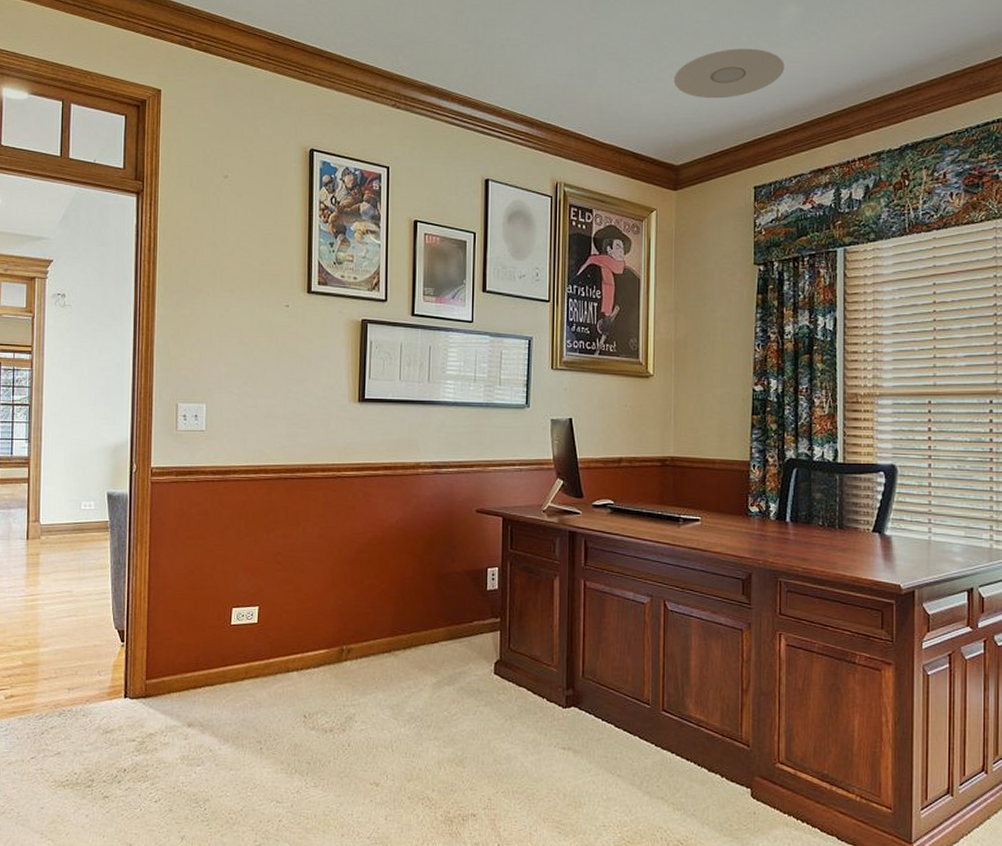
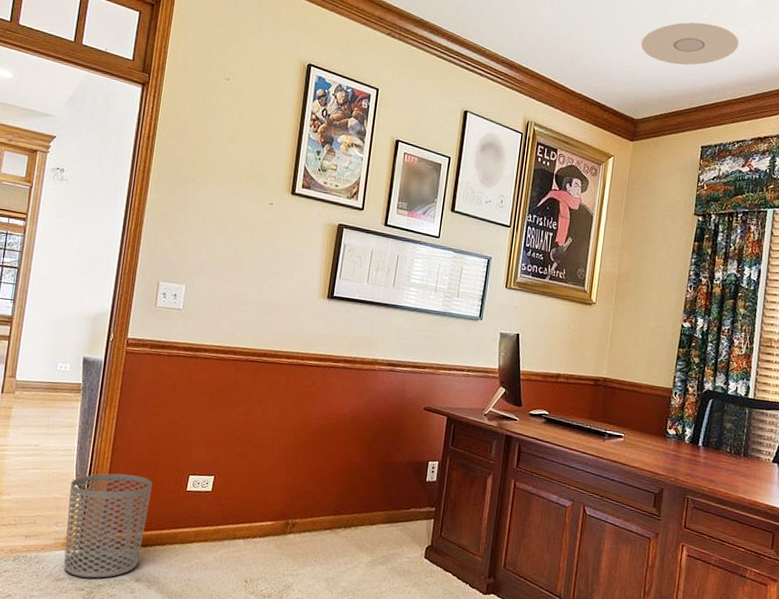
waste bin: none [109,613,194,728] -> present [63,473,152,579]

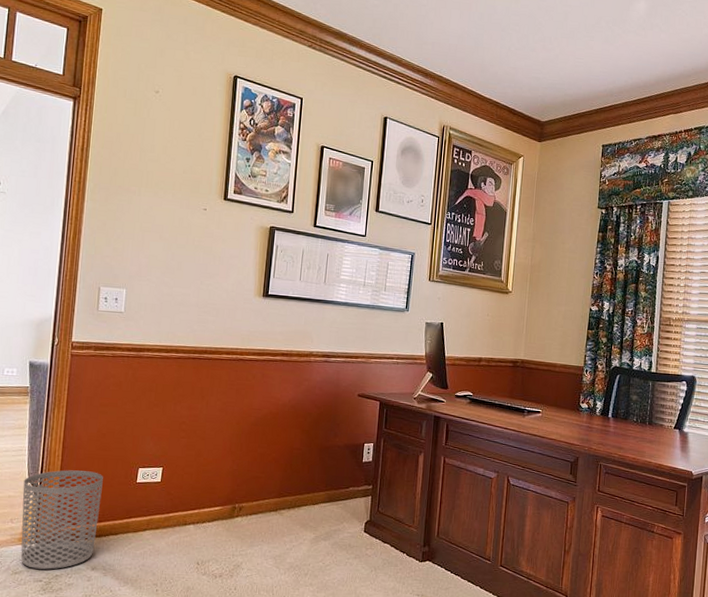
ceiling light: present [640,22,739,65] -> none [544,31,633,71]

